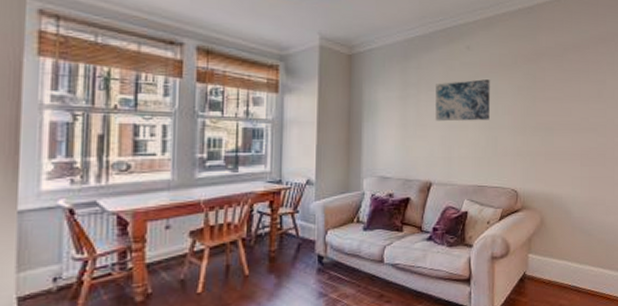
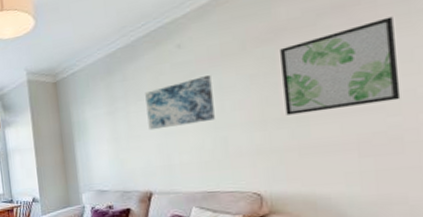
wall art: none [539,63,606,126] -> present [280,16,401,115]

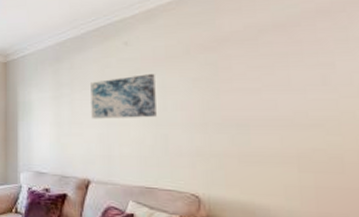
wall art: present [280,16,401,115] -> none [223,40,340,122]

